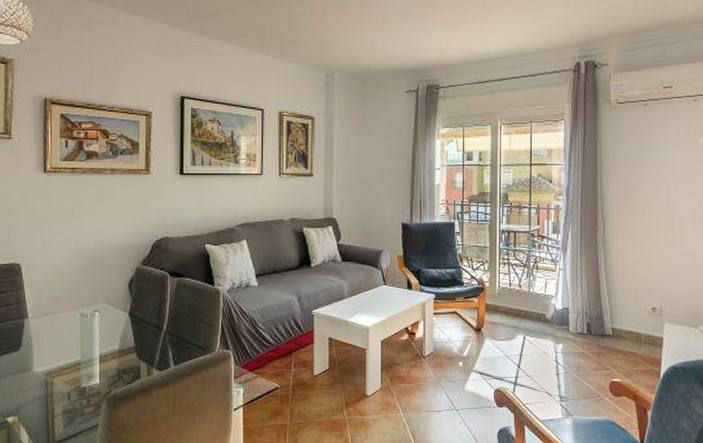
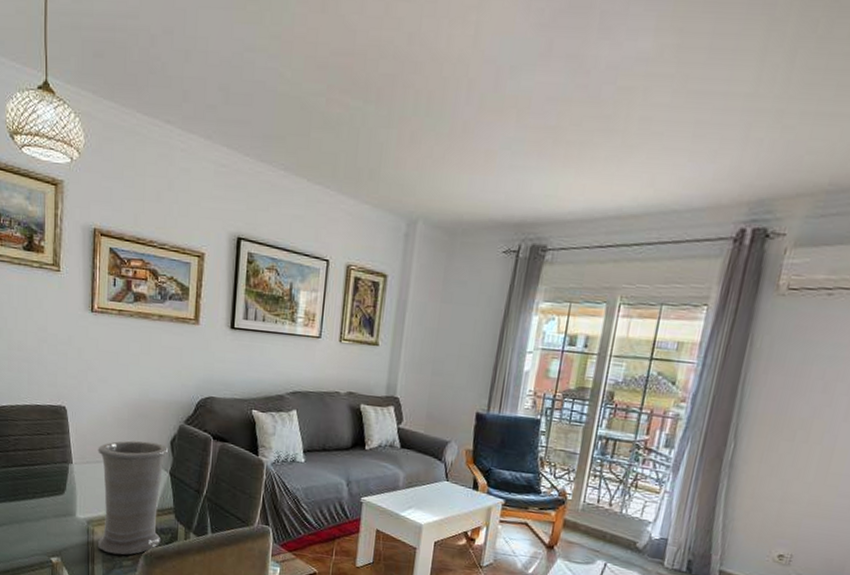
vase: none [54,286,127,403] -> present [98,440,169,555]

